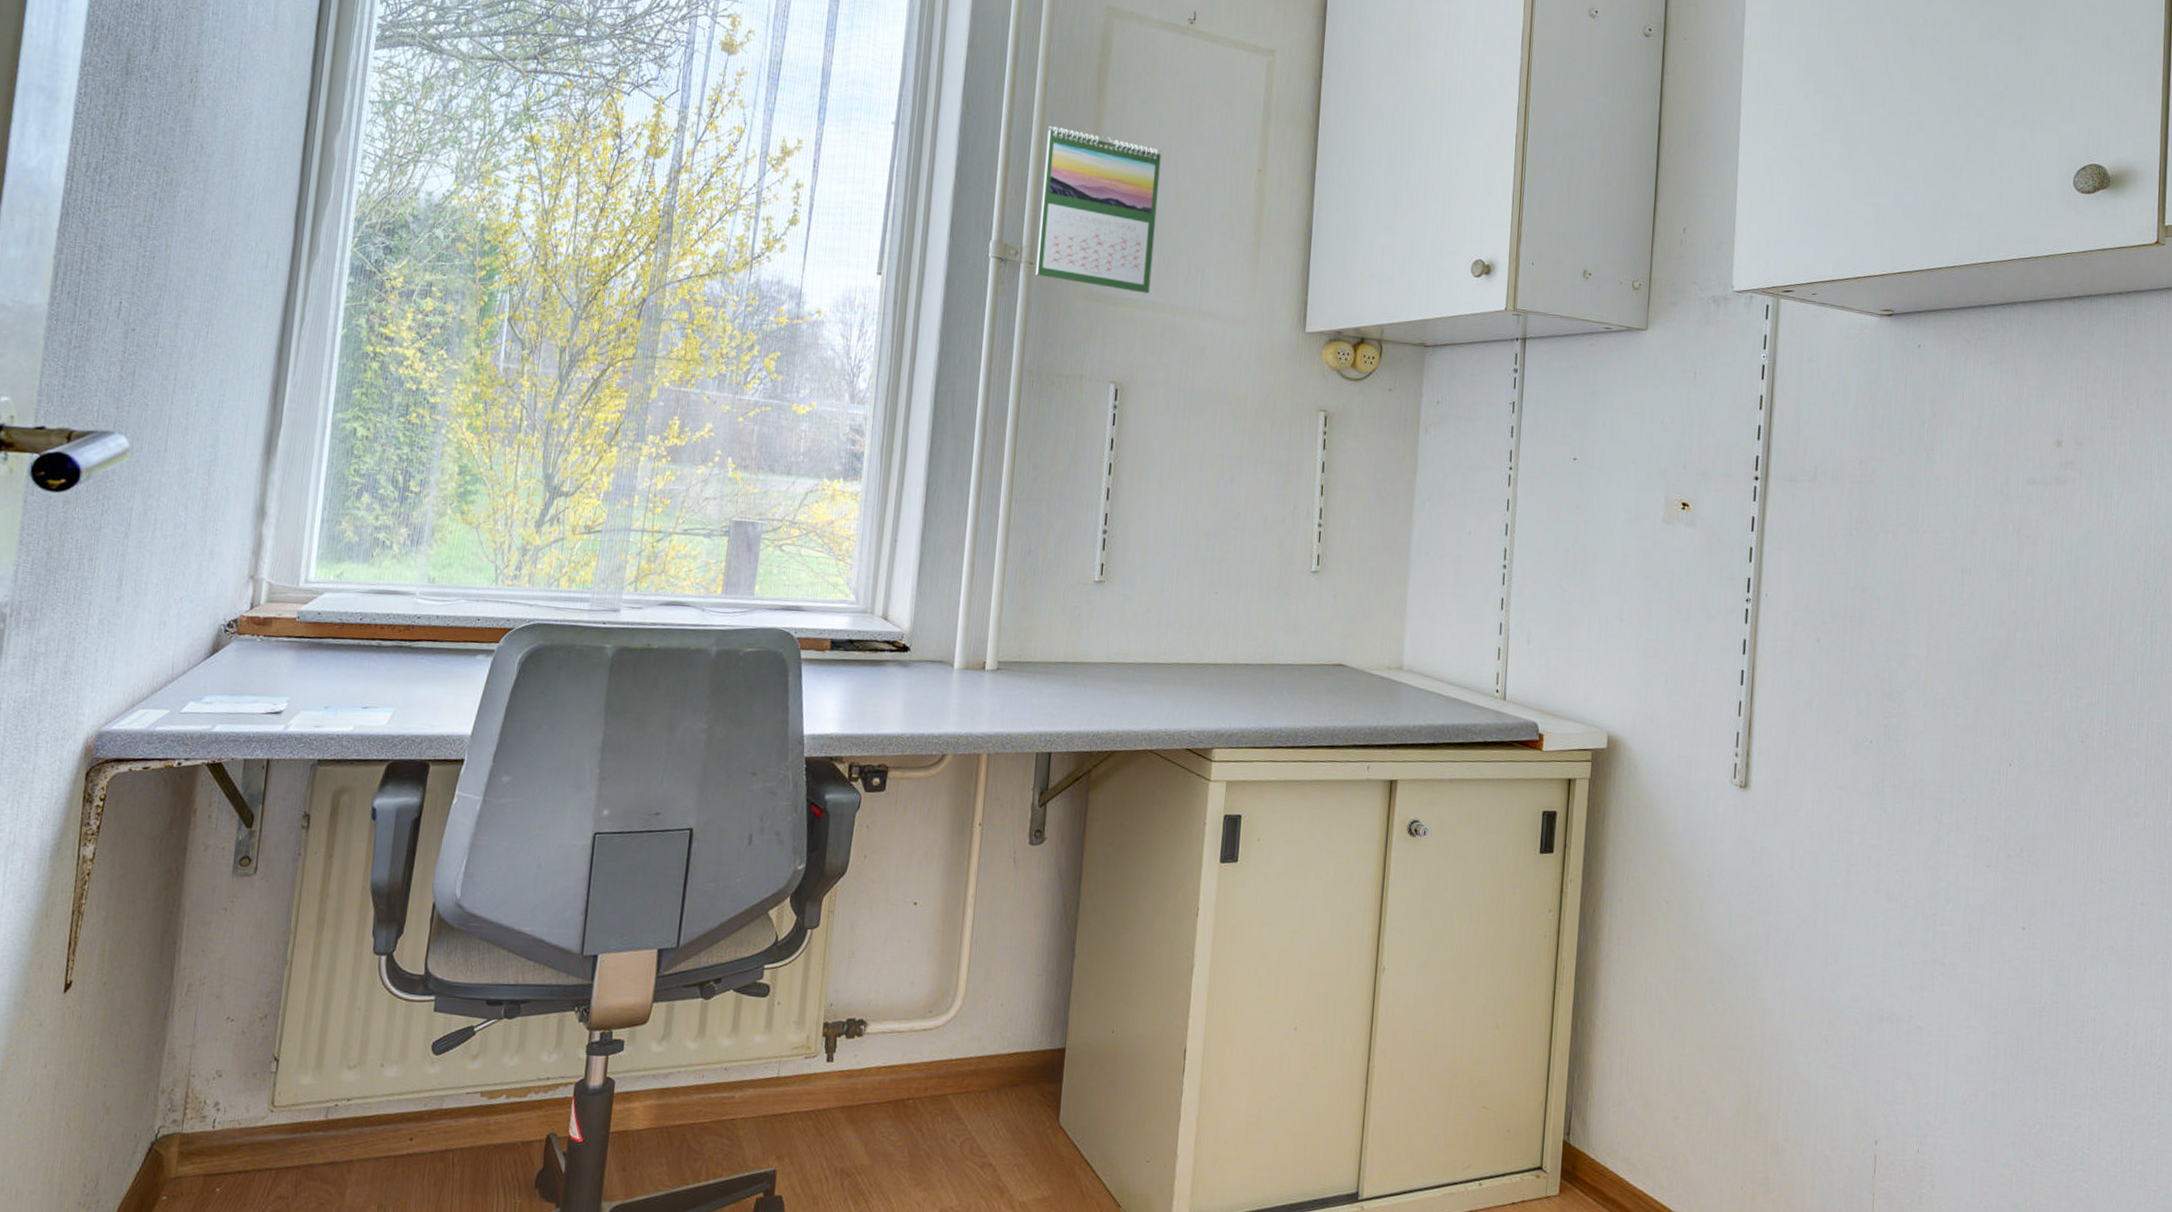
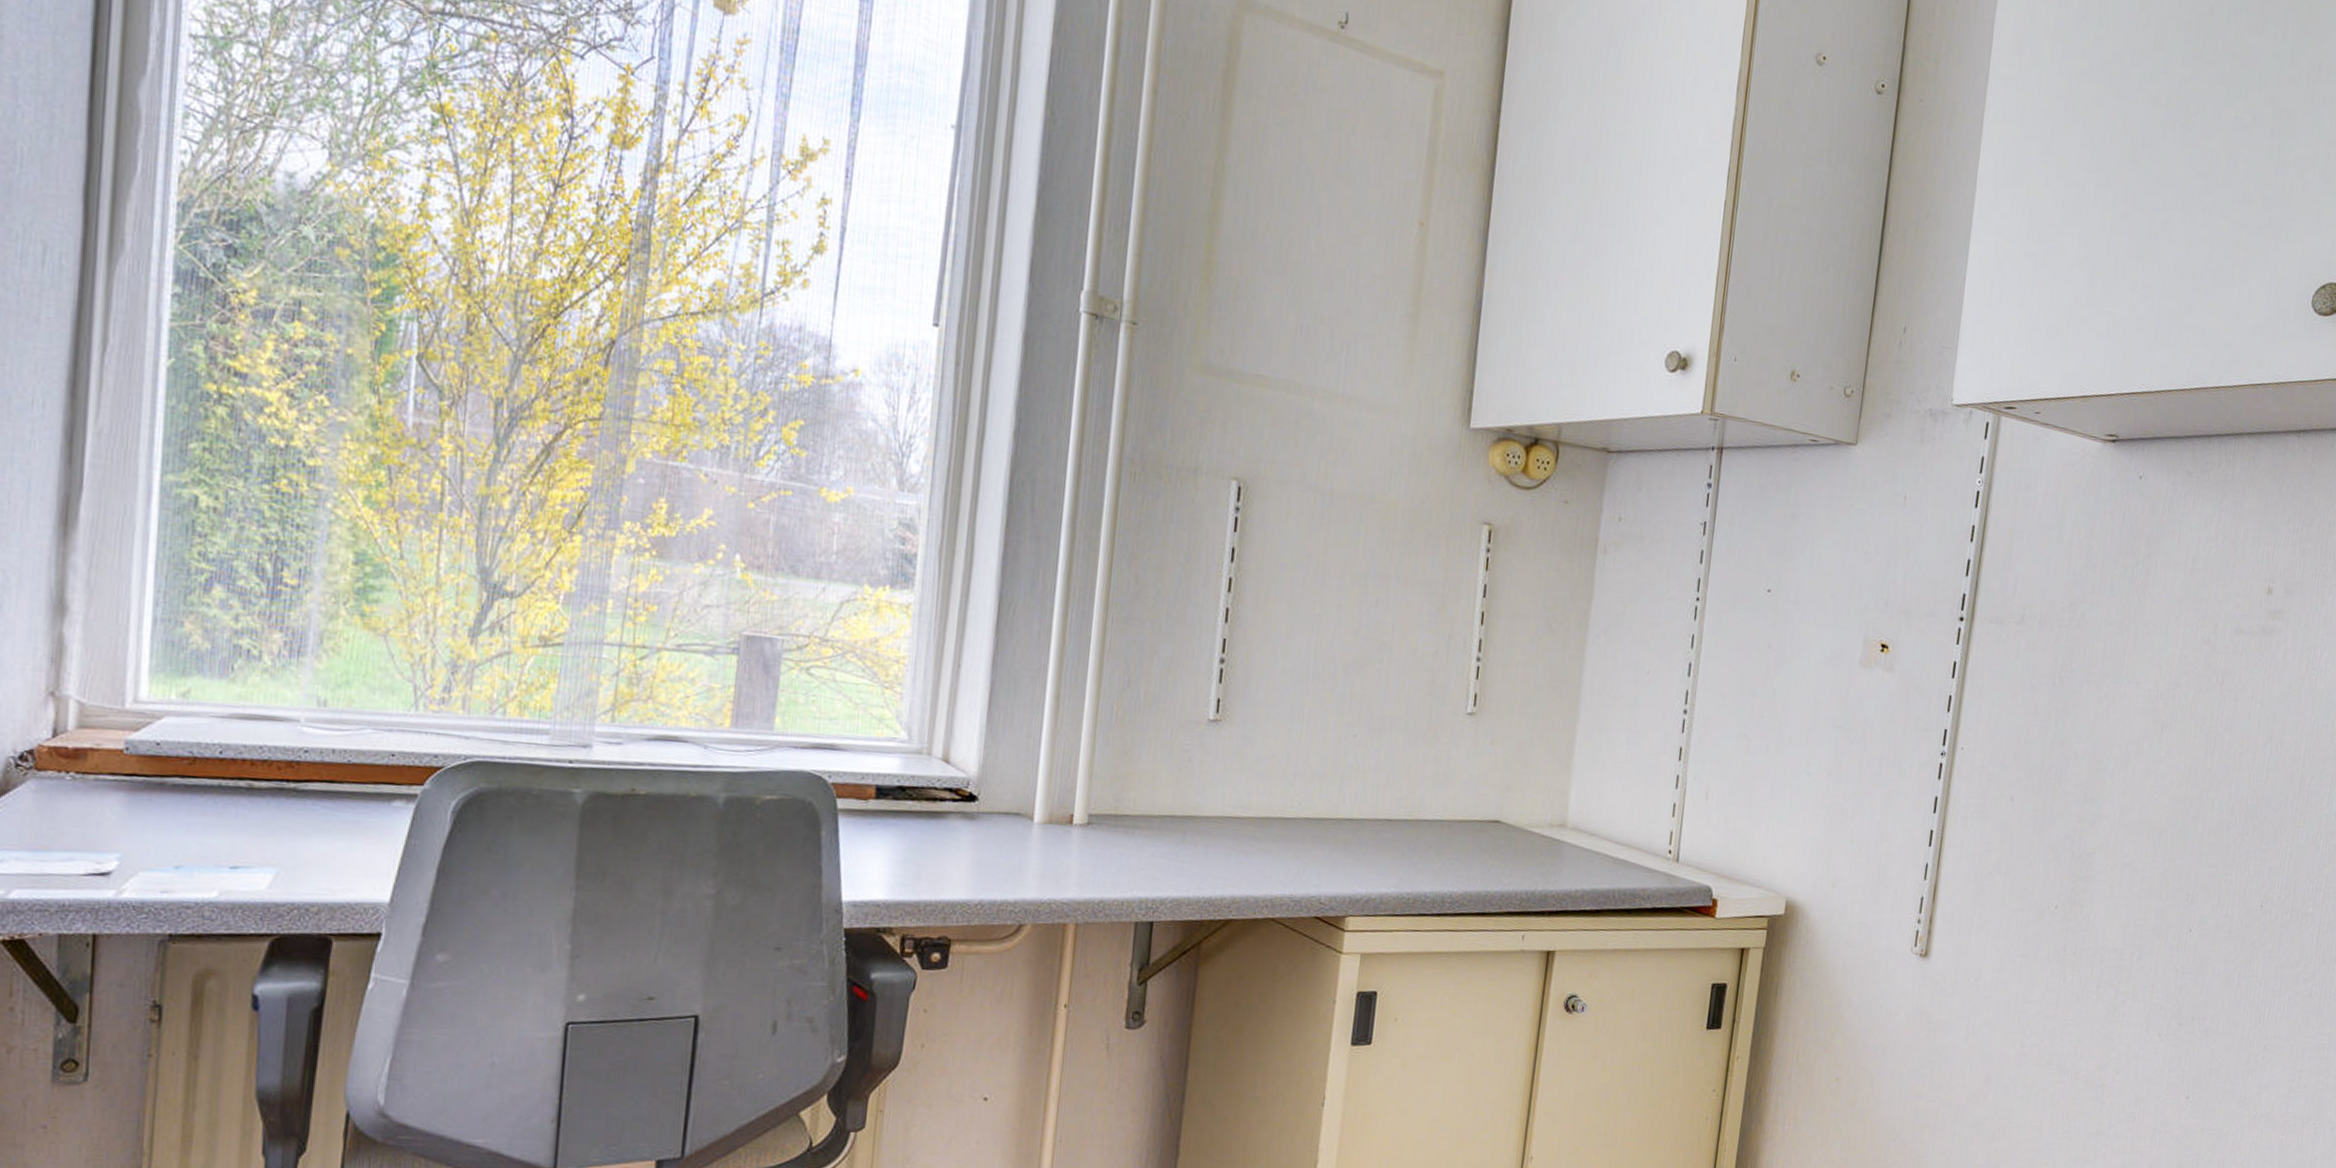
calendar: present [1035,125,1162,294] -> none [1139,146,1301,371]

